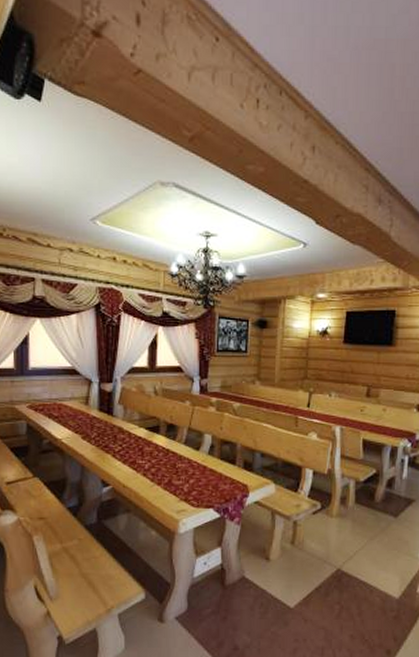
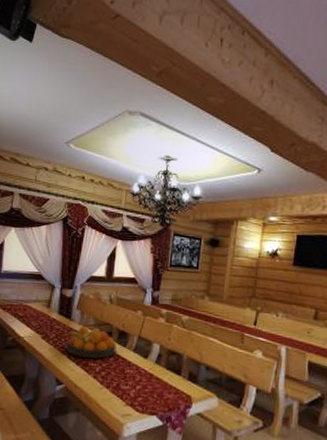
fruit bowl: none [109,422,166,456] -> present [65,326,117,359]

